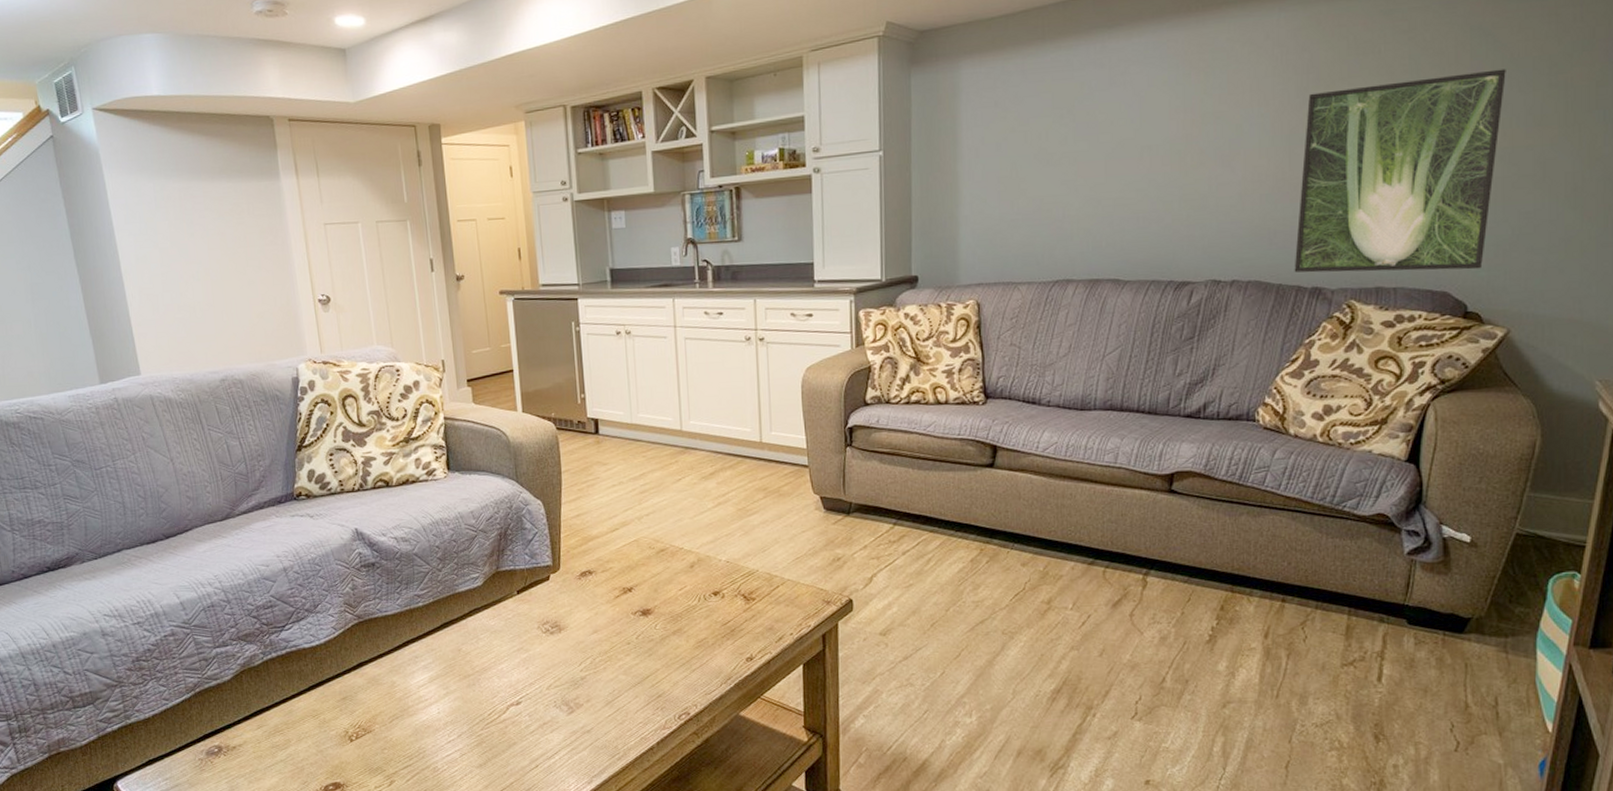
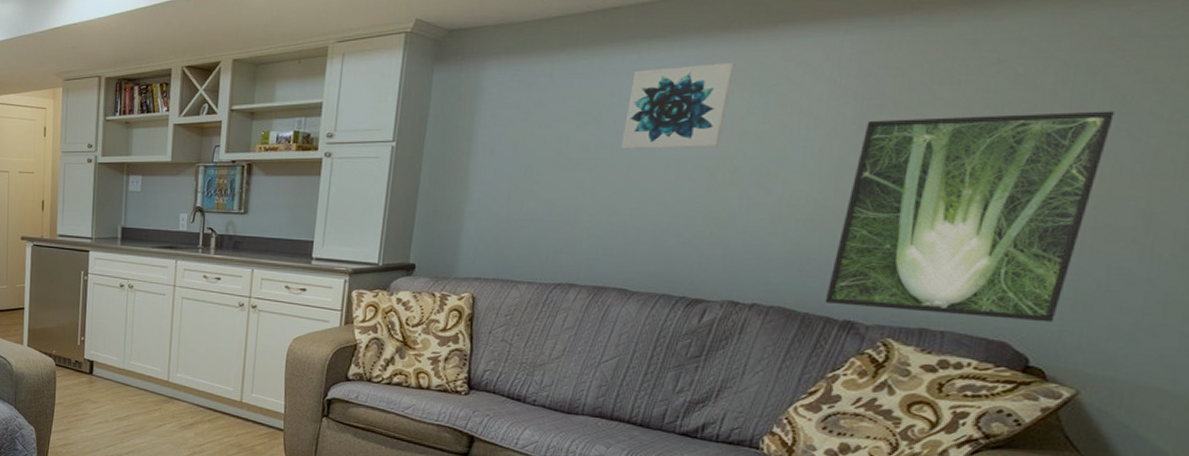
wall art: none [1096,46,1189,140] -> present [620,62,736,150]

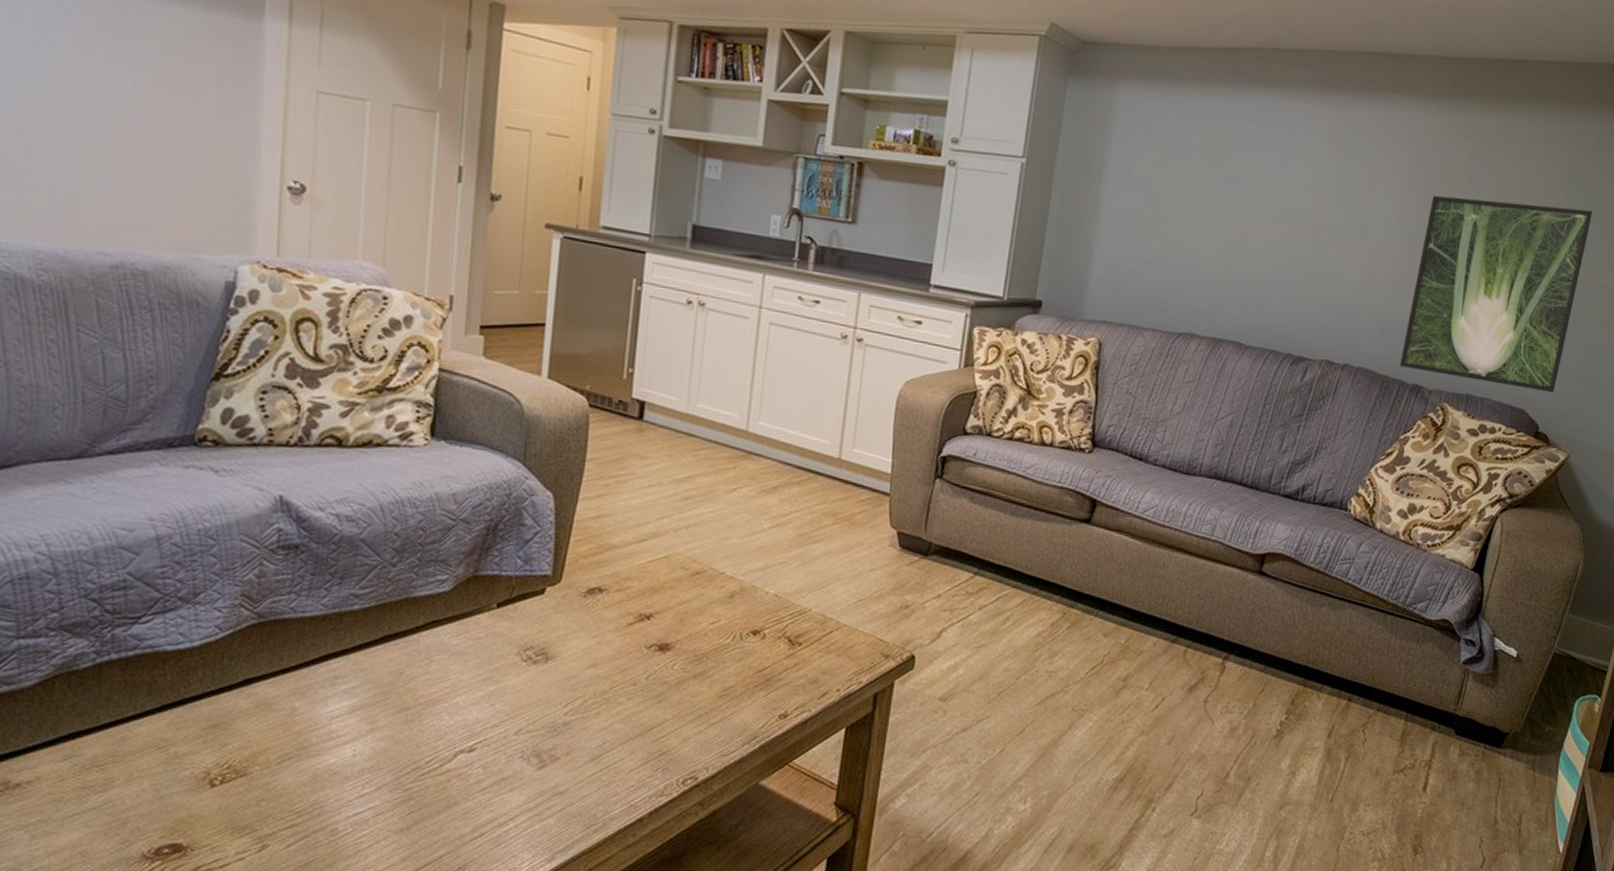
wall art: present [620,62,736,150] -> none [1239,116,1335,205]

